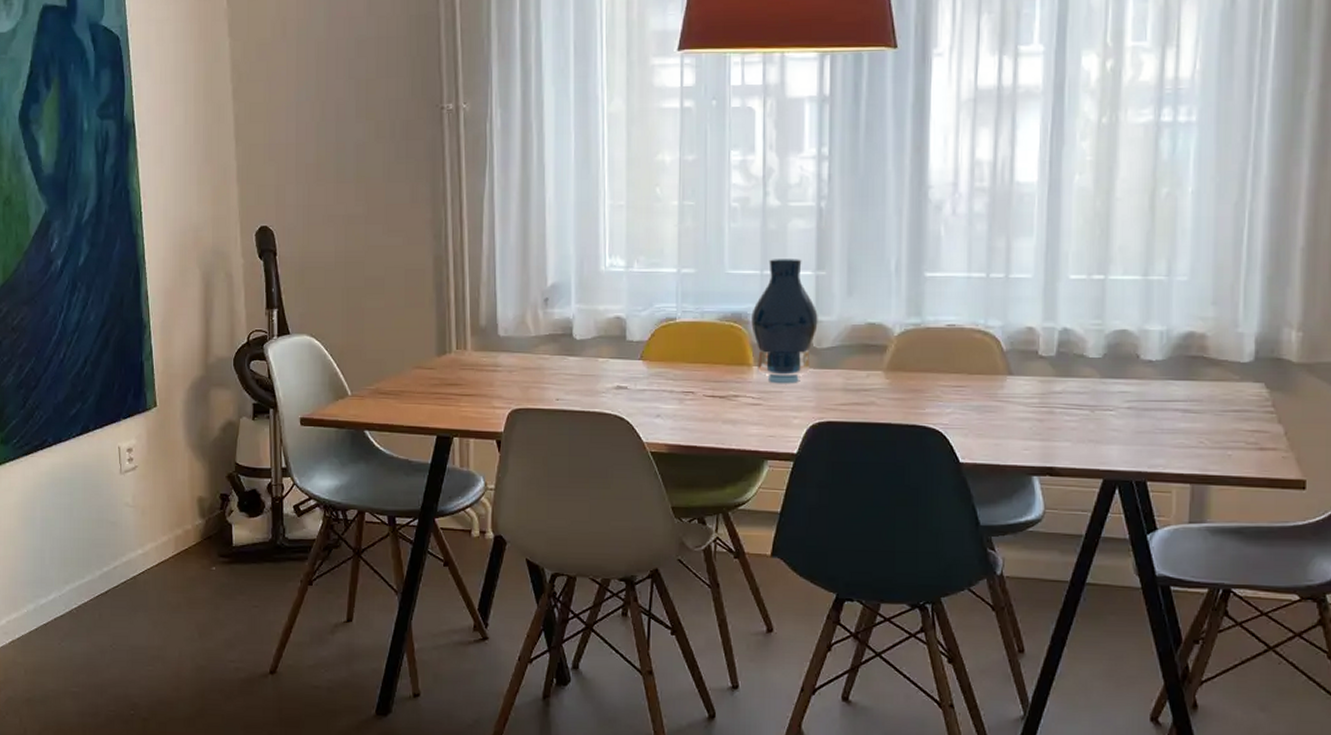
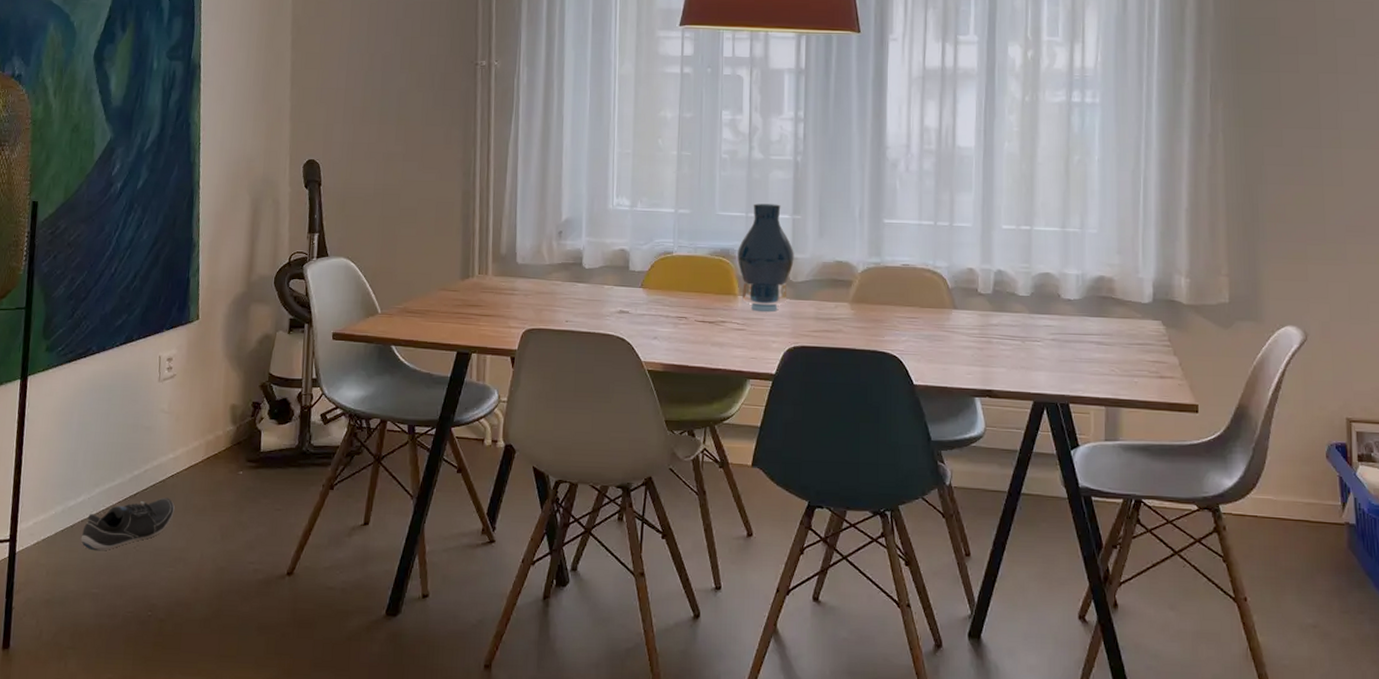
shoe: none [55,595,148,650] -> present [80,497,175,551]

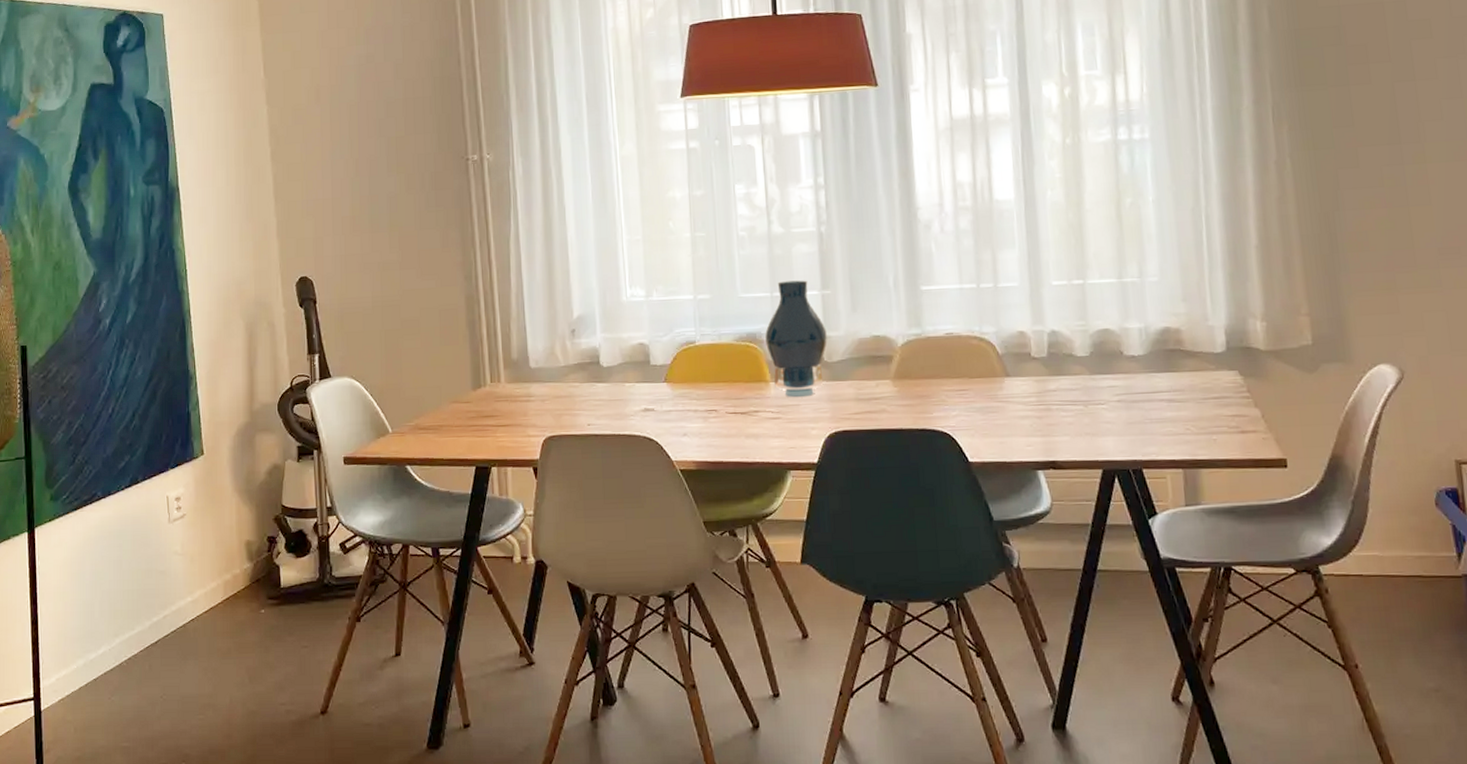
shoe: present [80,497,175,551] -> none [105,643,198,703]

